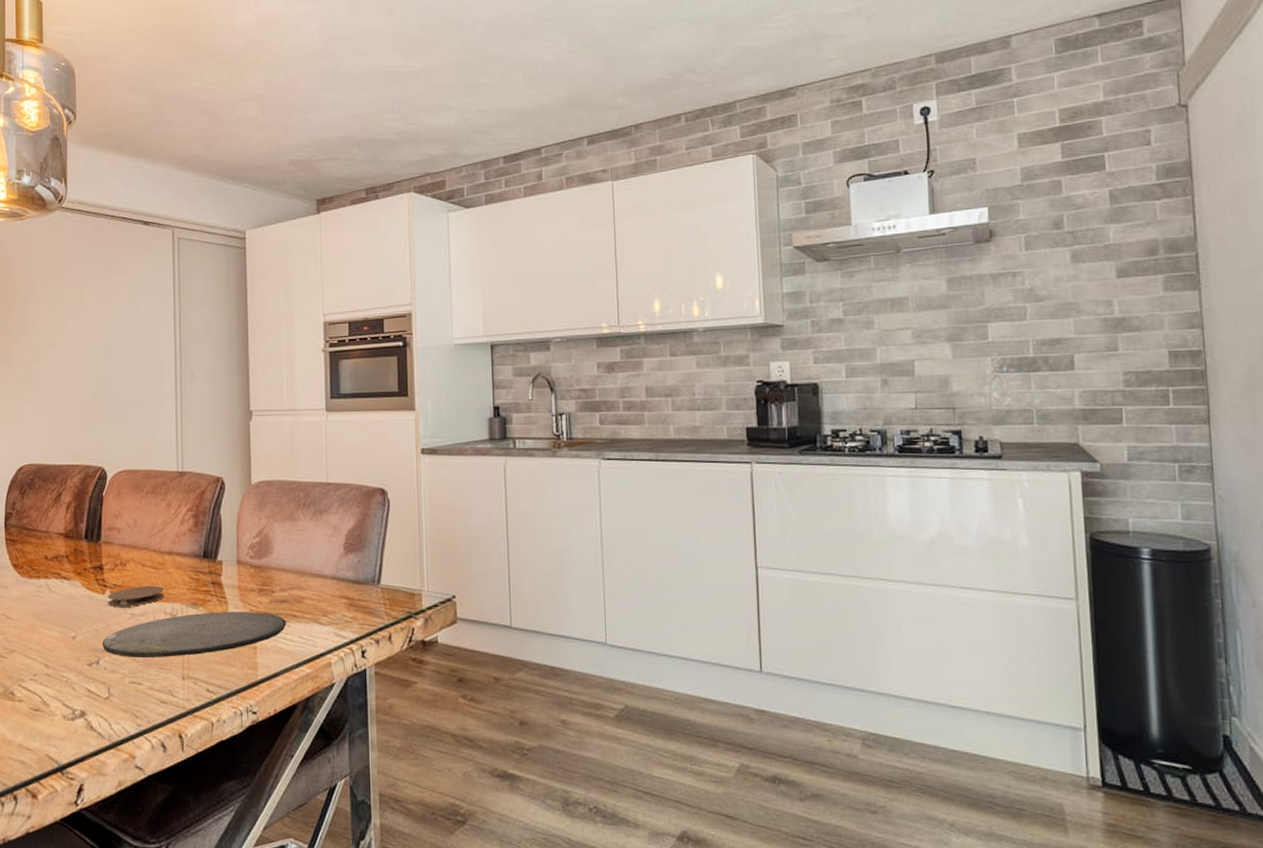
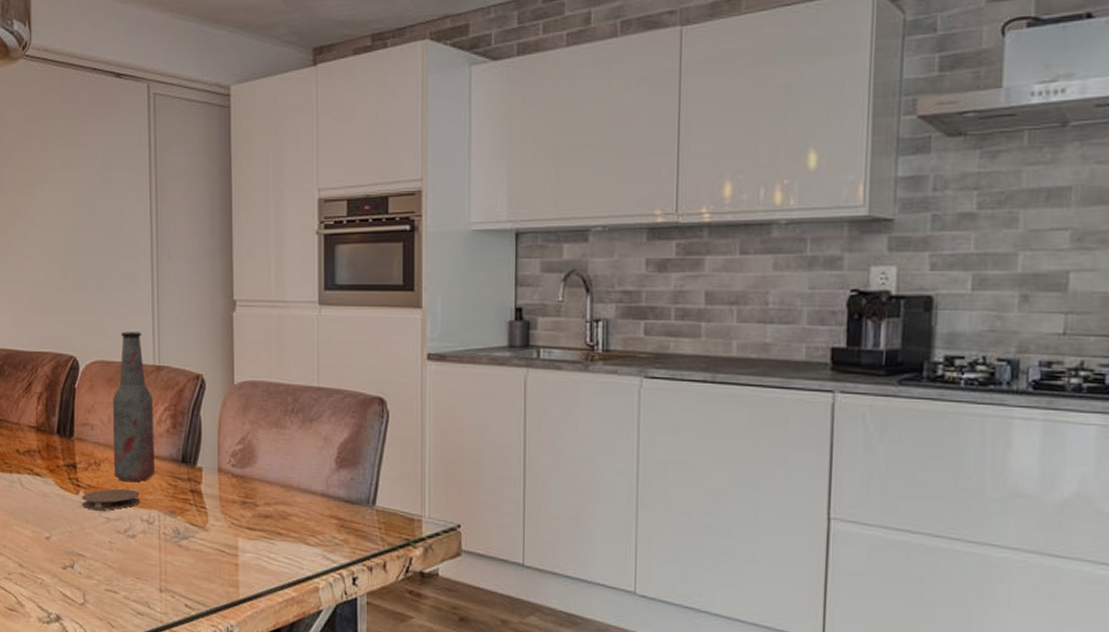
plate: present [102,612,287,658] -> none [76,522,271,567]
bottle: none [138,442,178,579] -> present [112,332,155,483]

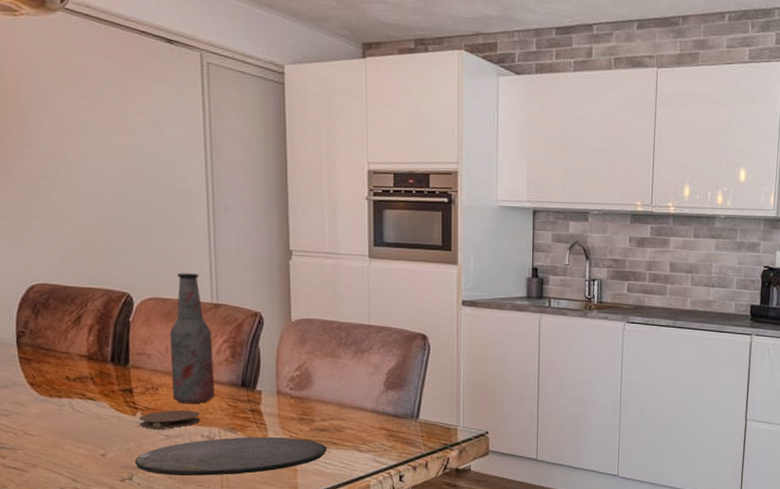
plate: none [76,522,271,567] -> present [134,437,327,476]

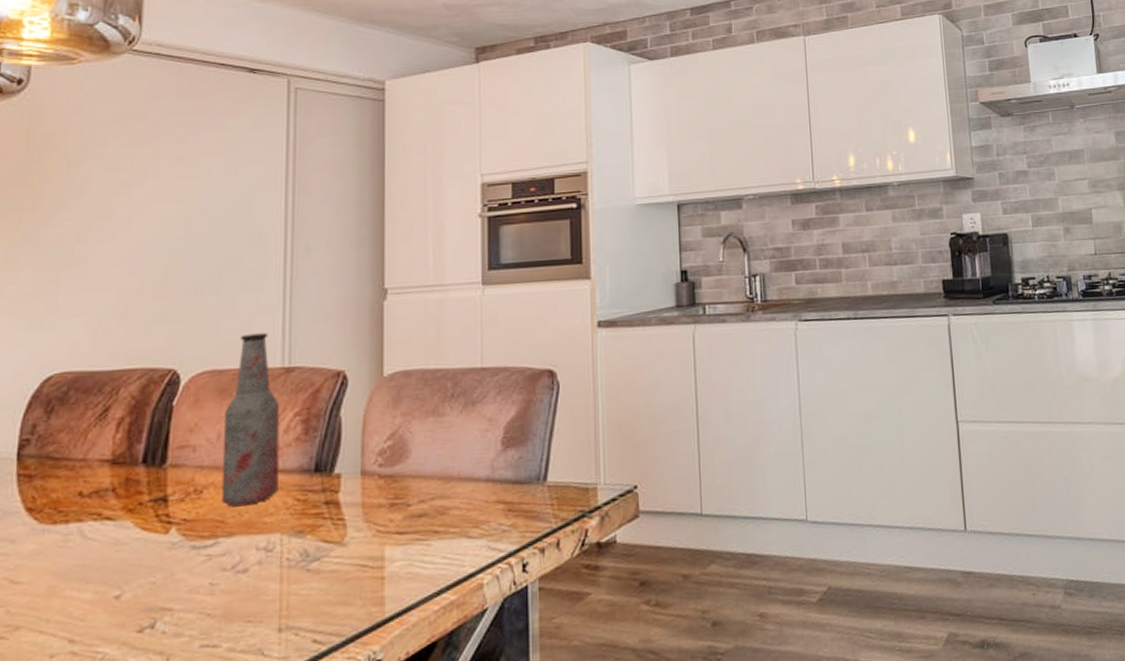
plate: present [134,437,327,476] -> none [160,532,426,614]
coaster: present [139,410,200,429] -> none [173,514,256,549]

